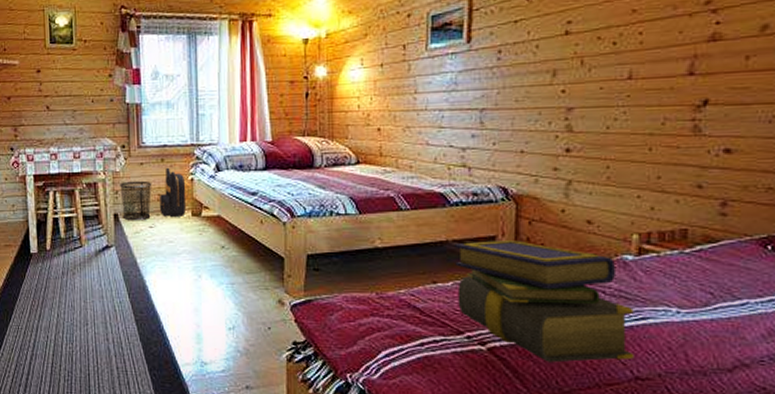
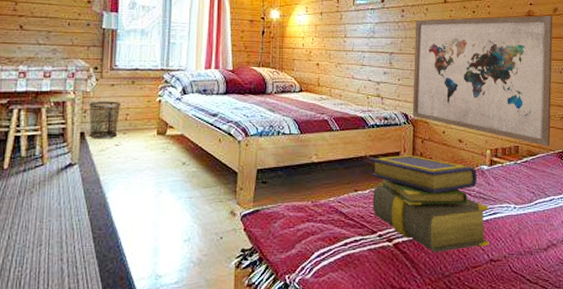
backpack: present [159,167,194,217] -> none [126,89,160,135]
wall art: none [514,37,759,230] -> present [412,15,553,147]

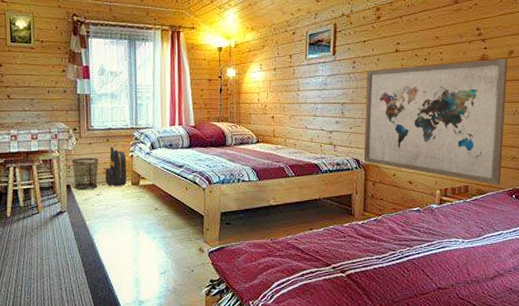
backpack: none [126,89,160,135] -> present [104,146,133,186]
stack of books: present [371,155,489,253] -> none [325,197,437,282]

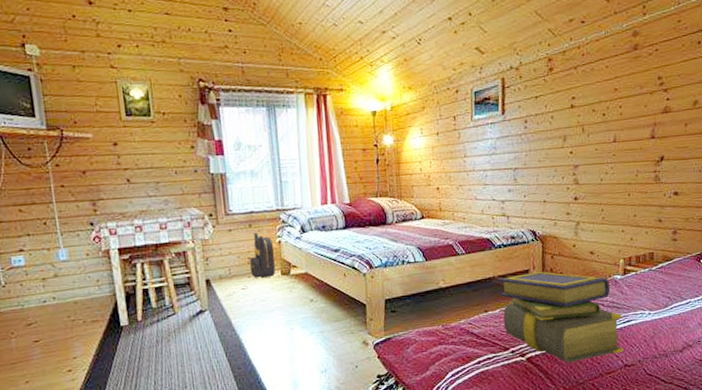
waste bin: present [72,157,99,191] -> none [209,246,243,285]
stack of books: none [325,197,437,282] -> present [500,271,624,363]
wall art: present [363,59,508,186] -> none [540,110,692,250]

